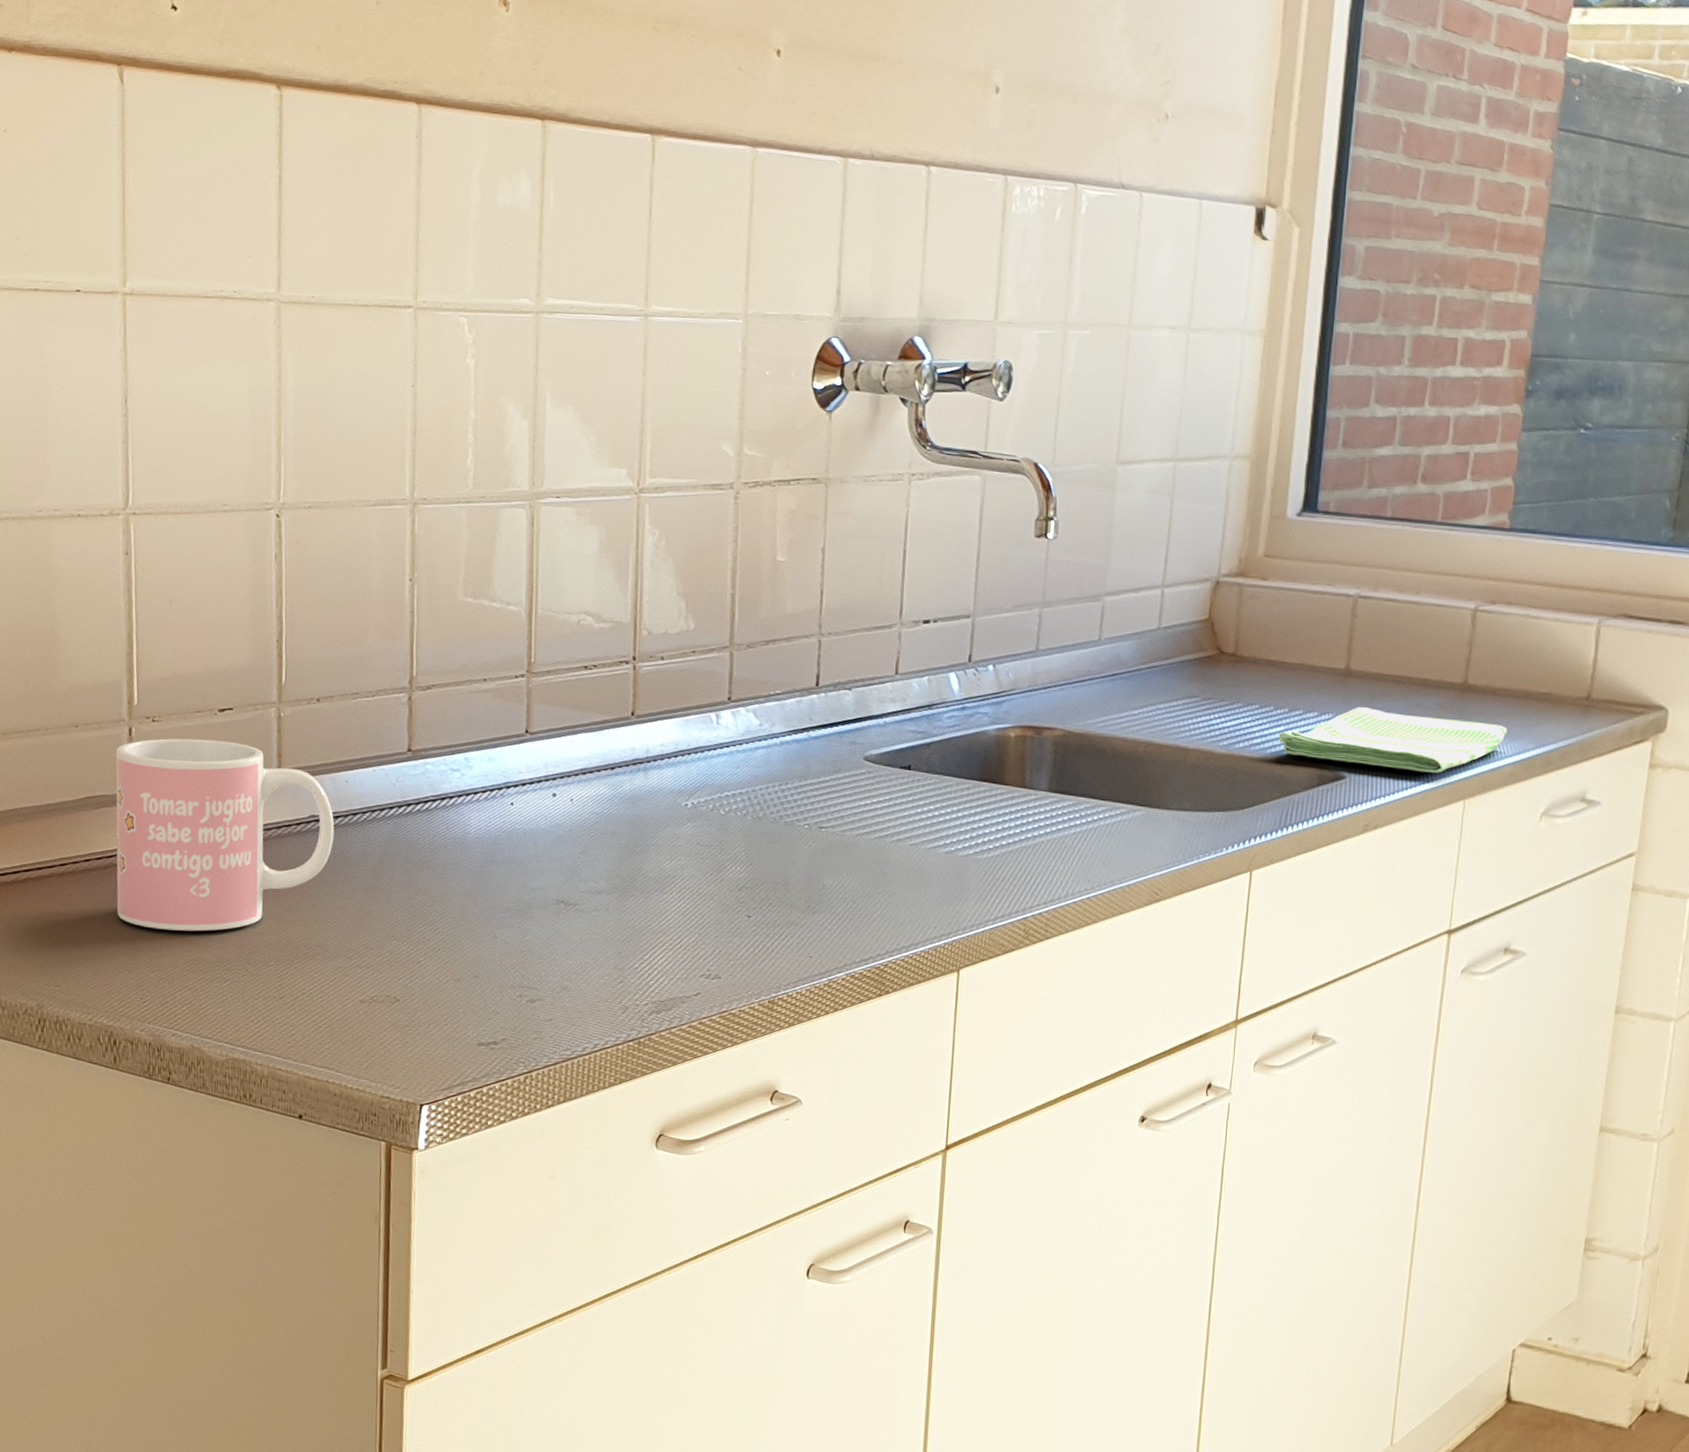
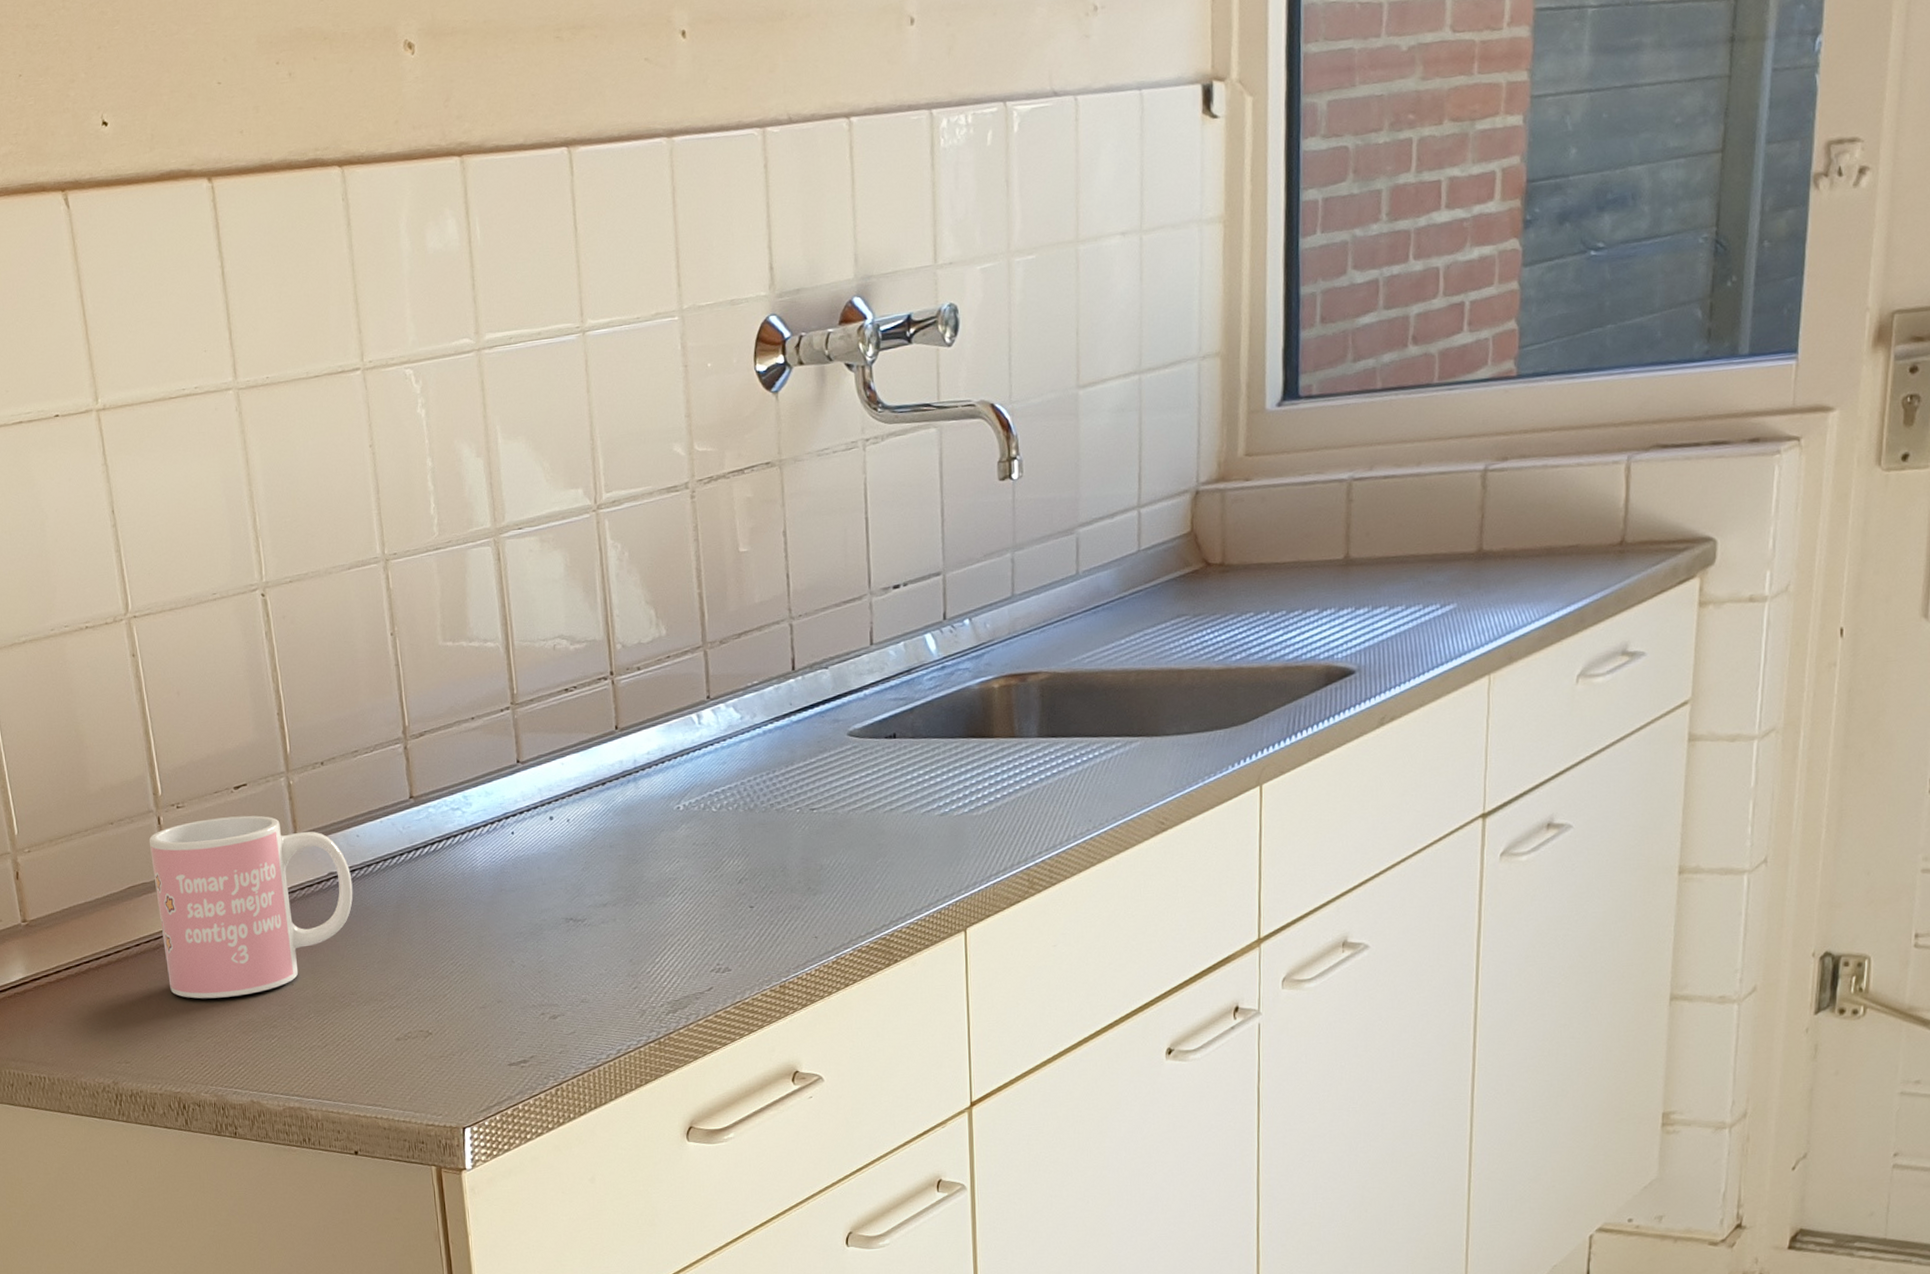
dish towel: present [1278,707,1508,773] -> none [1277,588,1532,659]

